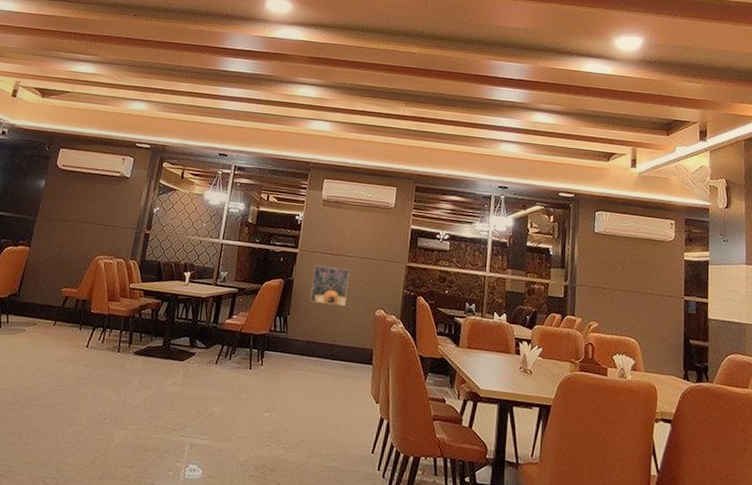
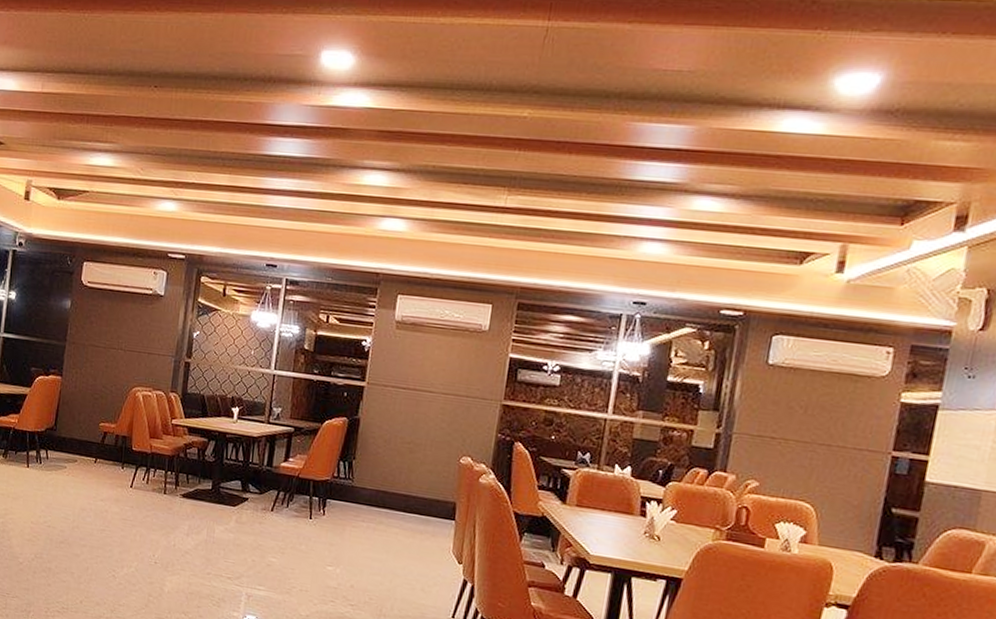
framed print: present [309,265,350,307] -> none [379,401,429,452]

